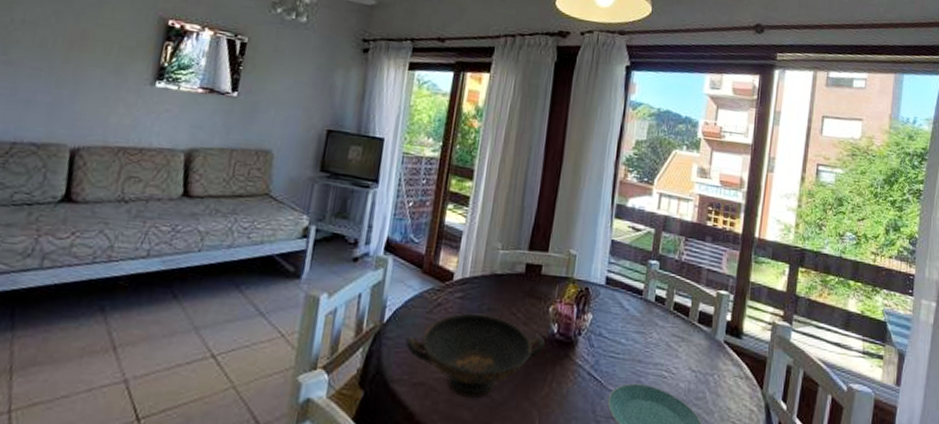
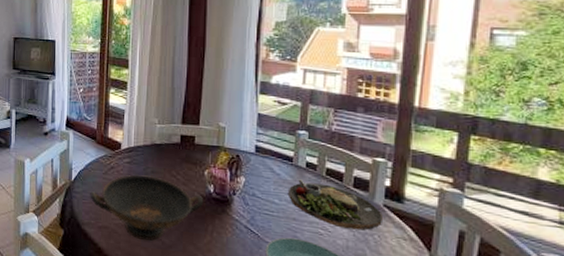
dinner plate: none [635,315,724,370] -> present [287,179,384,230]

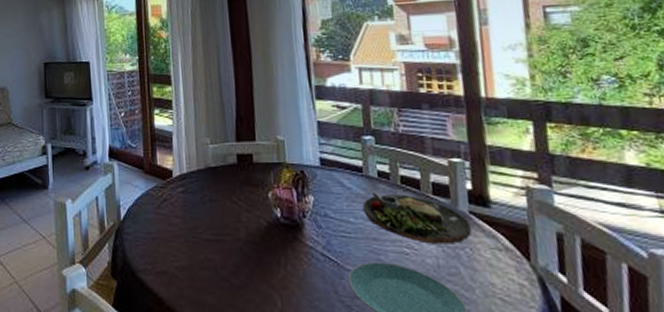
decorative bowl: present [90,175,204,241] -> none [143,205,272,284]

